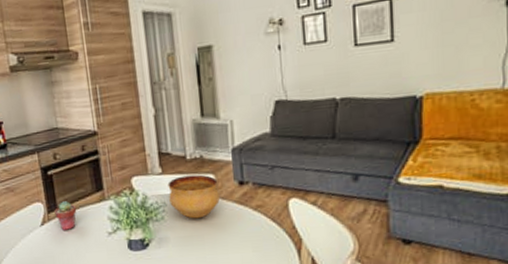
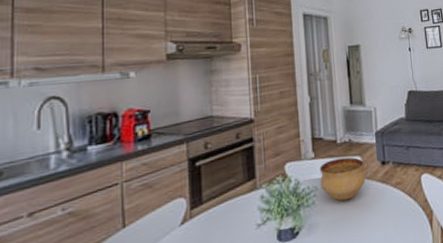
potted succulent: present [54,201,77,232] -> none [199,194,225,229]

